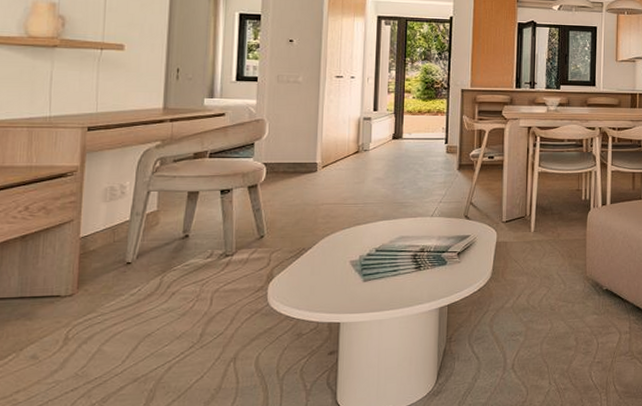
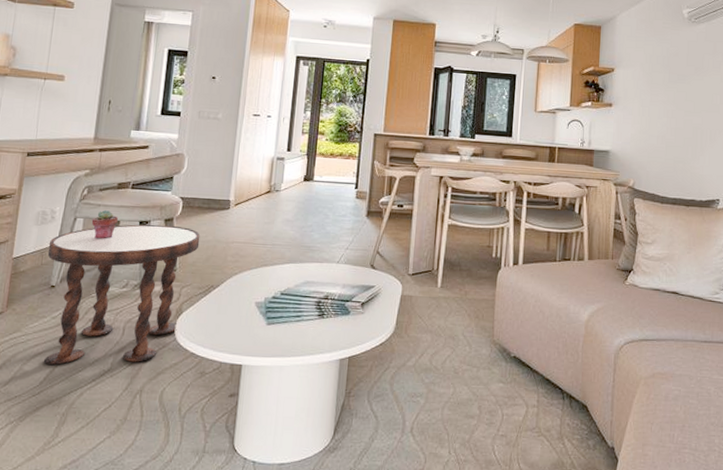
side table: none [120,192,288,342] -> present [43,224,200,365]
potted succulent: none [167,181,196,211] -> present [91,210,118,239]

